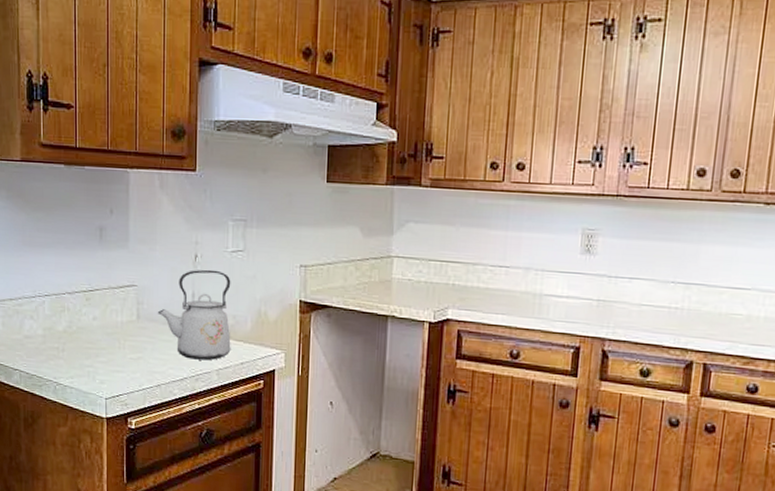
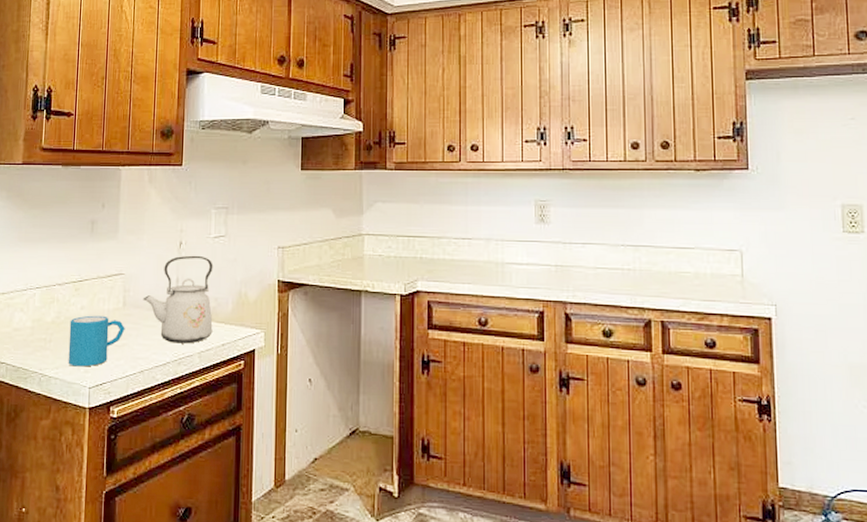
mug: none [82,326,140,378] -> present [68,315,125,367]

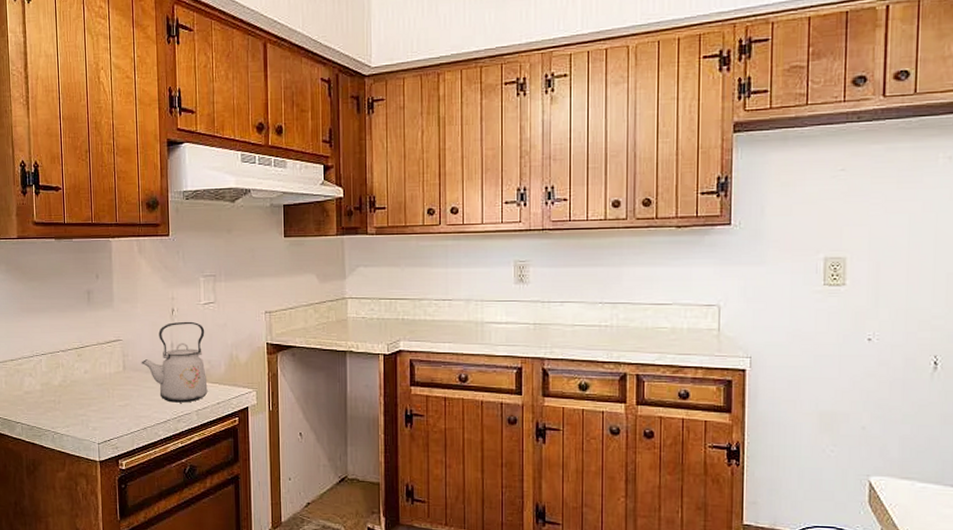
mug: present [68,315,125,367] -> none [75,378,127,425]

